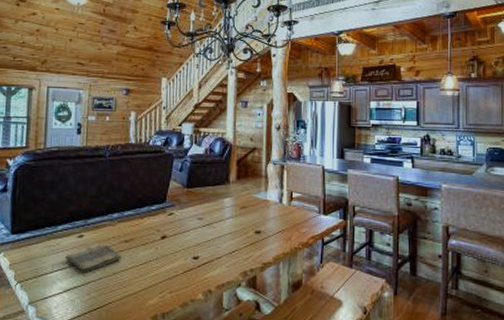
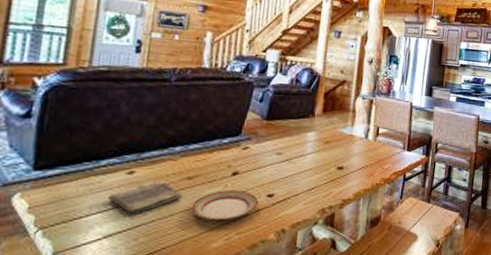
plate: none [130,252,185,279] -> present [191,190,258,220]

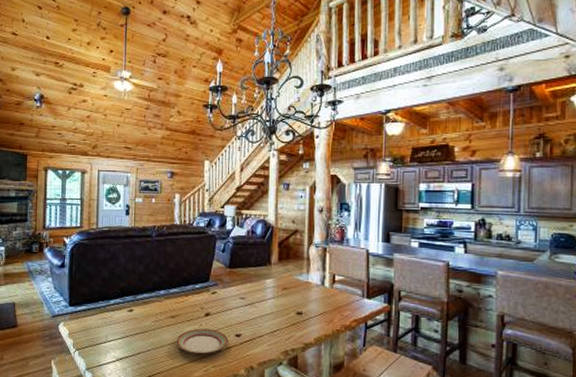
dish towel: present [107,180,182,214] -> none [116,317,168,344]

